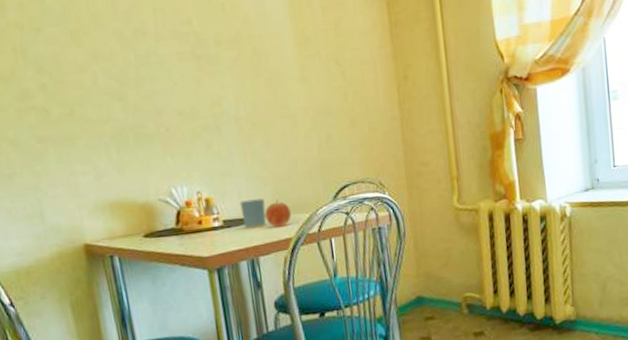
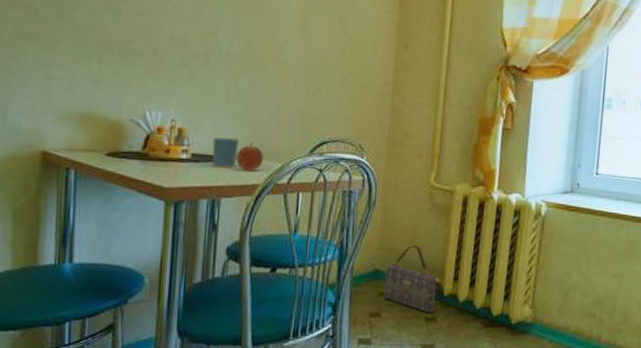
handbag: none [427,267,481,328] -> present [384,245,437,313]

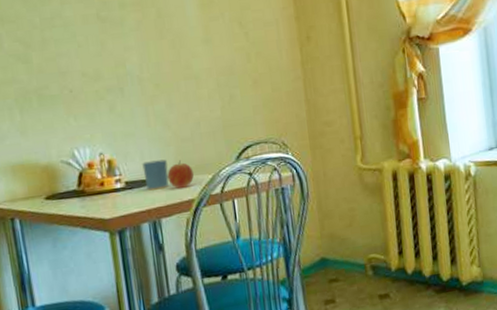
handbag: present [384,245,437,313] -> none [331,227,386,291]

